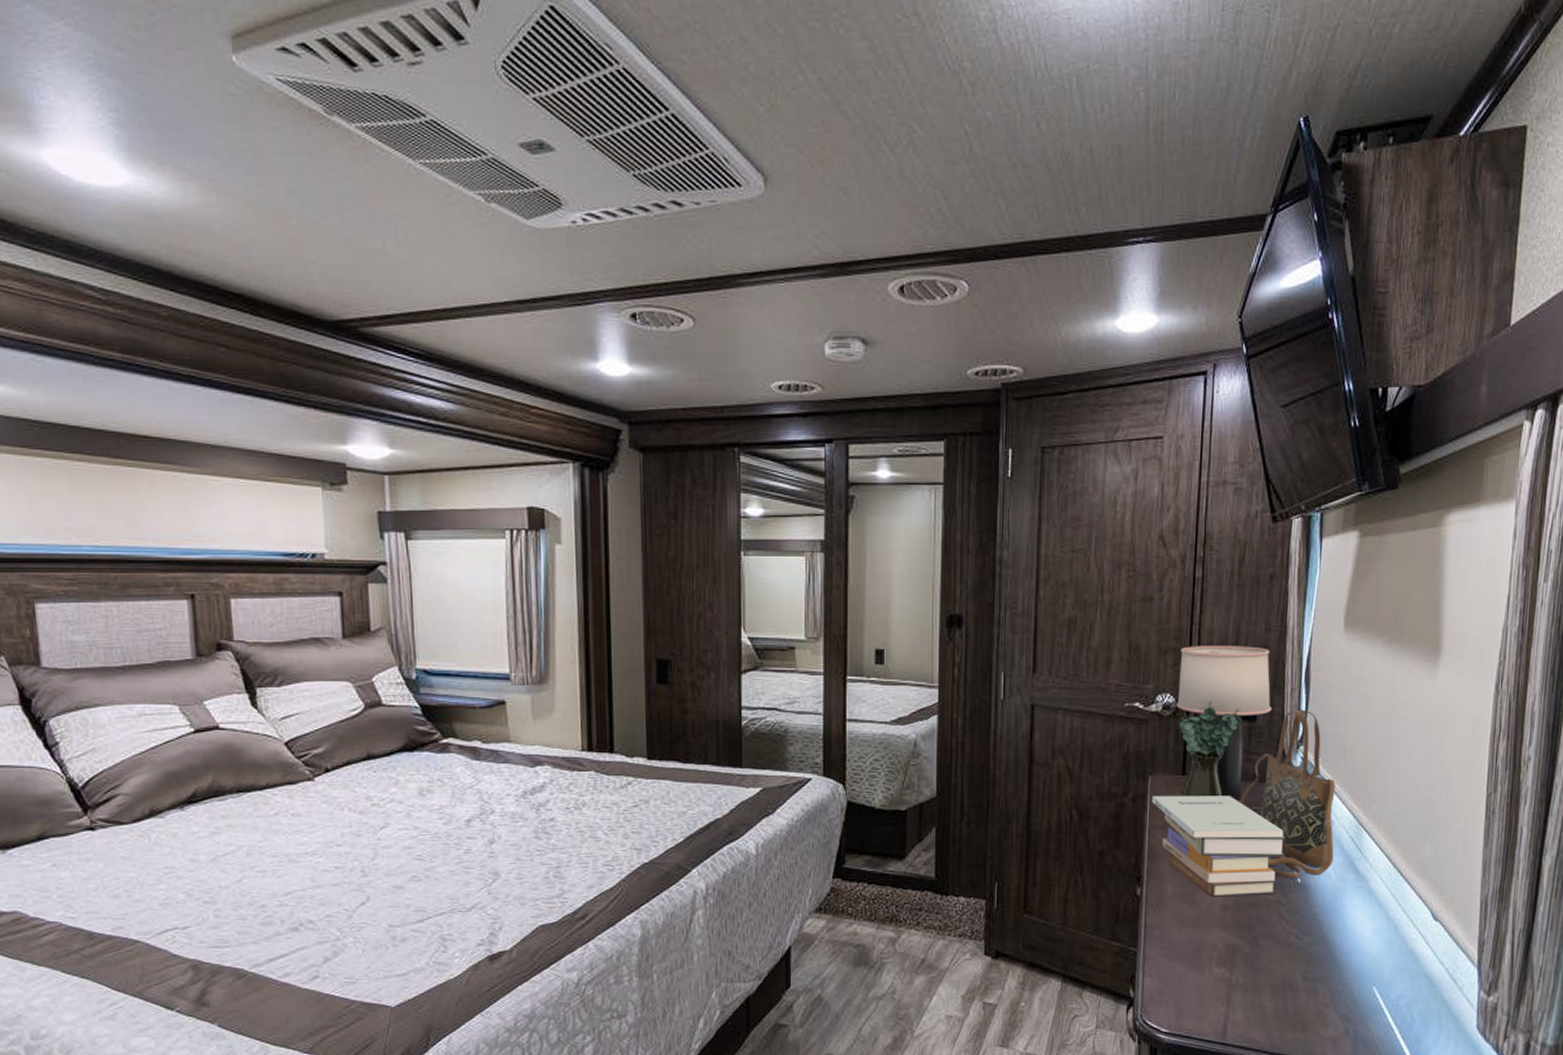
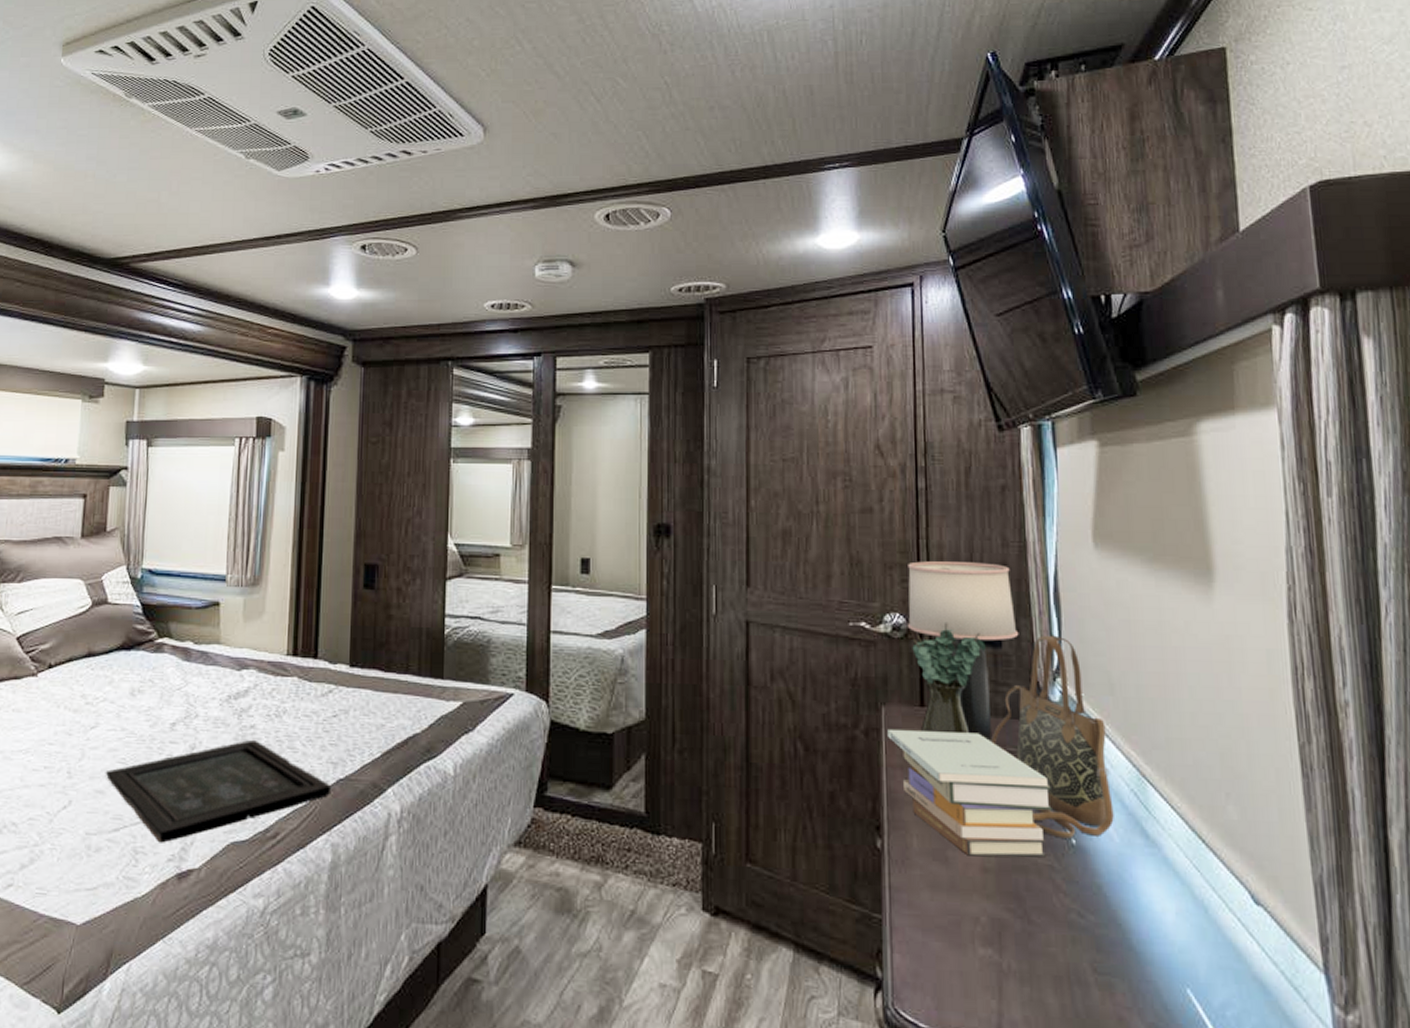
tray: none [401,831,637,930] -> present [105,739,332,843]

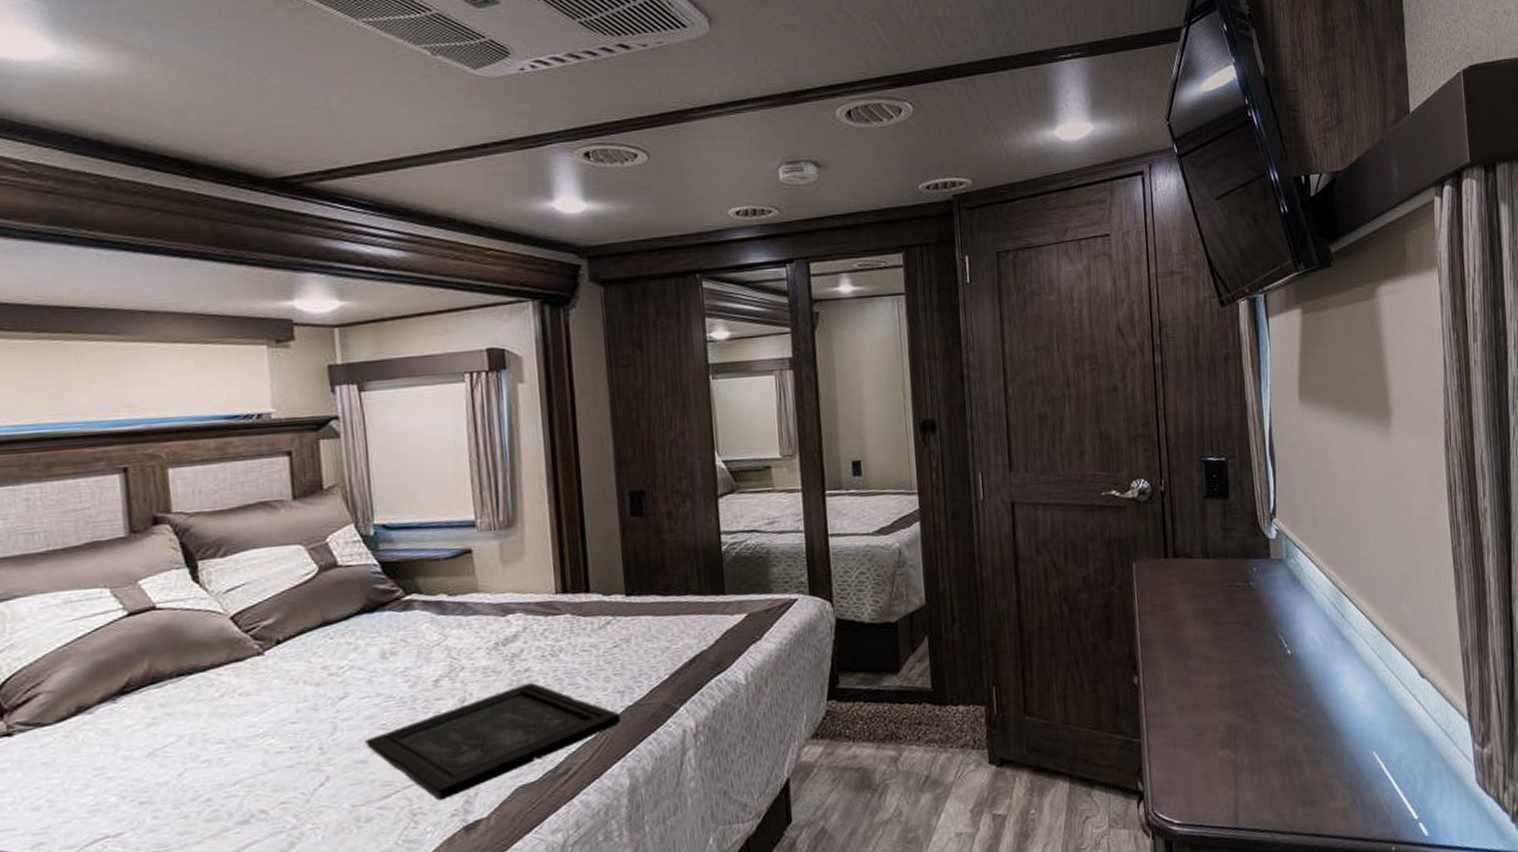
books: present [887,728,1052,858] -> none [1138,574,1272,678]
table lamp: present [908,561,1019,741] -> none [1149,426,1243,580]
vase: present [912,623,986,734] -> none [1156,483,1216,581]
handbag: present [991,635,1114,838] -> none [1223,482,1319,651]

